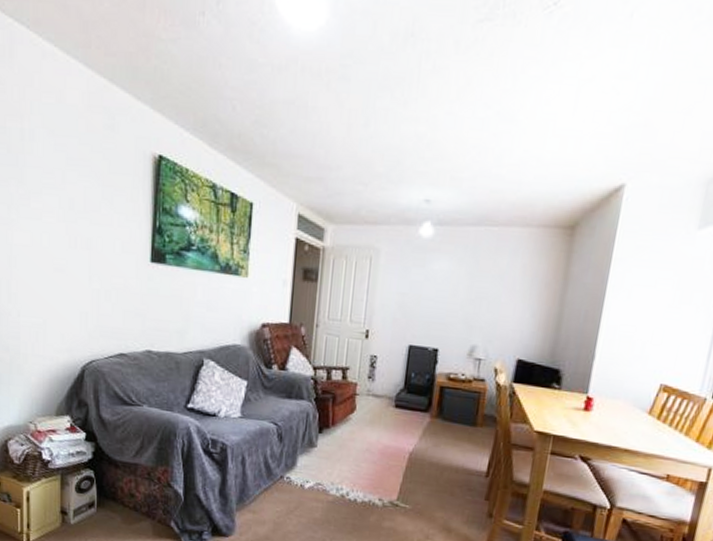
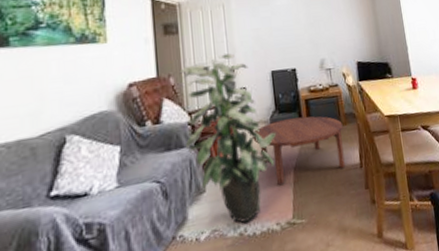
indoor plant: none [305,314,400,488] -> present [179,53,277,224]
coffee table: none [373,400,478,470] -> present [253,116,345,186]

